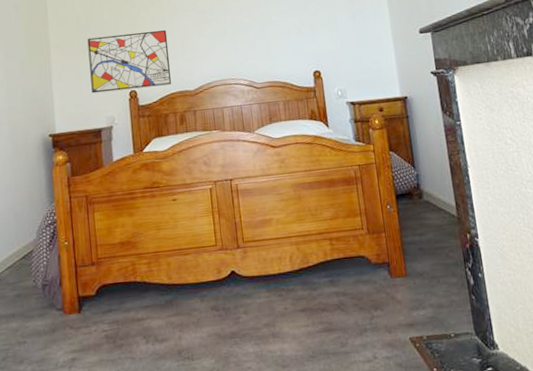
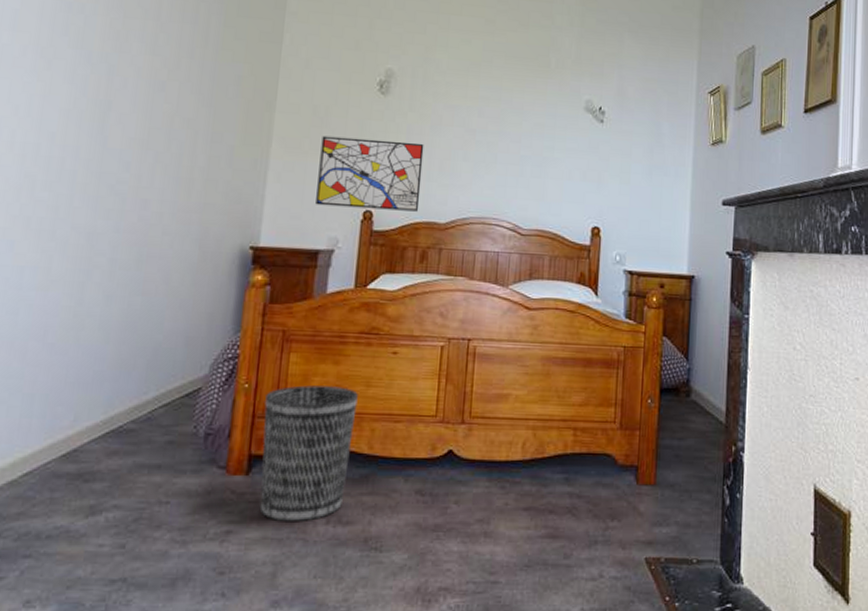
wastebasket: none [82,233,156,346] -> present [260,385,358,523]

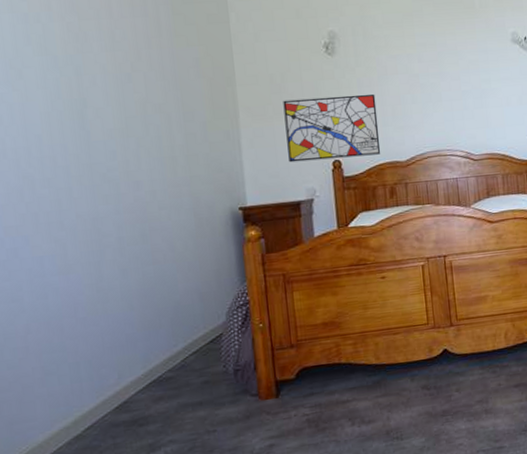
wastebasket: present [260,385,358,523] -> none [279,313,362,430]

